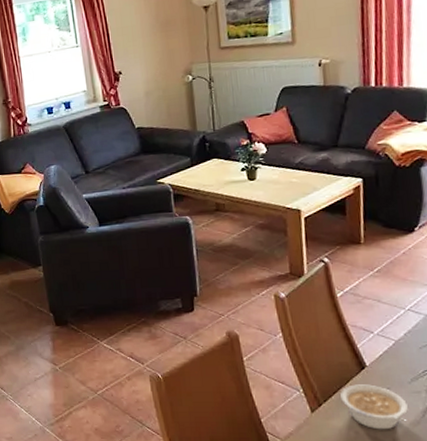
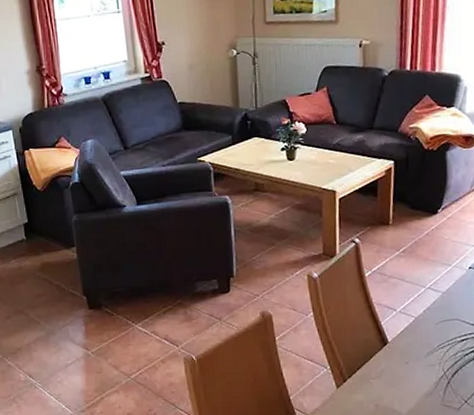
legume: present [340,384,408,430] -> none [364,359,423,402]

